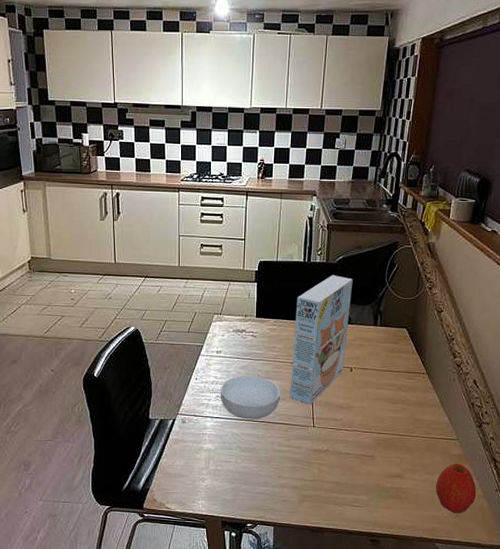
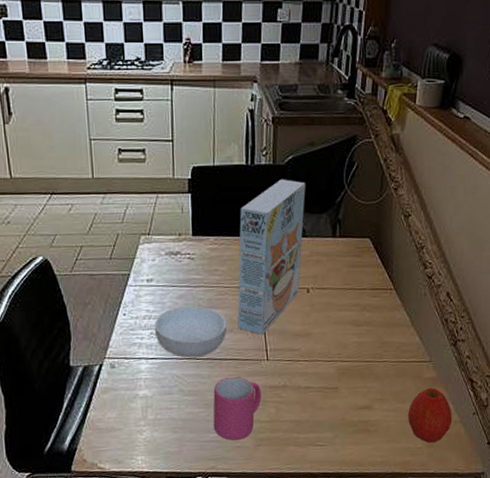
mug: none [264,438,307,495] -> present [213,376,262,441]

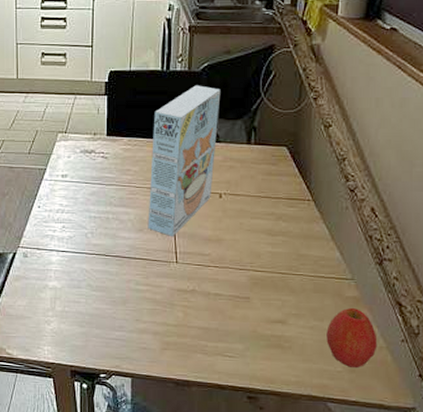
cereal bowl: present [154,305,227,358] -> none [66,203,137,254]
mug: present [213,376,262,441] -> none [119,276,169,342]

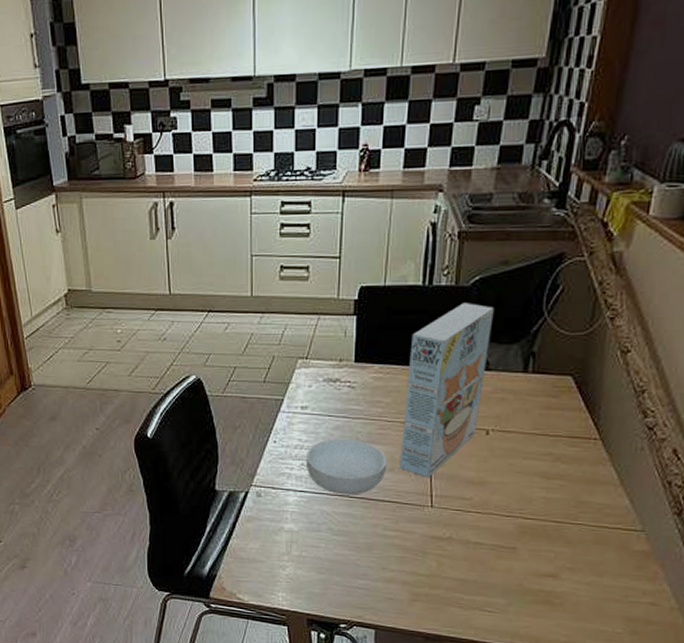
cereal bowl: none [66,203,137,254] -> present [305,438,388,495]
apple: present [326,307,378,369] -> none [605,562,669,631]

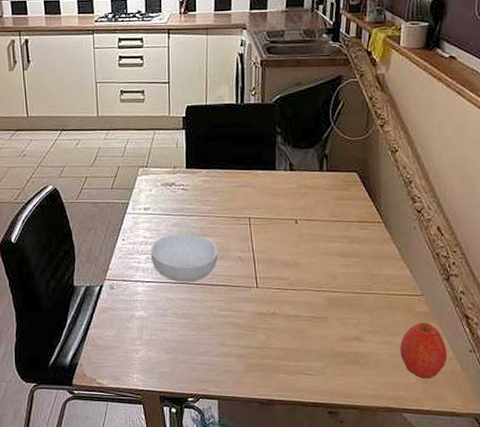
cereal box: present [399,303,494,479] -> none [228,116,293,264]
apple: none [605,562,669,631] -> present [400,322,448,380]

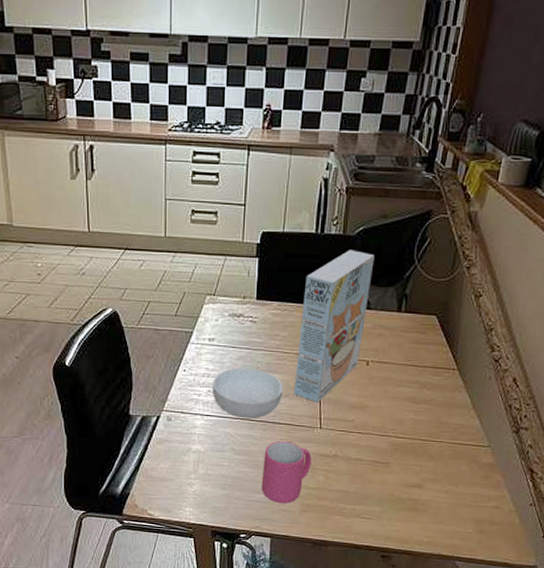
mug: none [204,302,251,365] -> present [261,441,312,504]
cereal box: none [228,116,293,264] -> present [293,250,375,404]
apple: present [400,322,448,380] -> none [460,473,508,530]

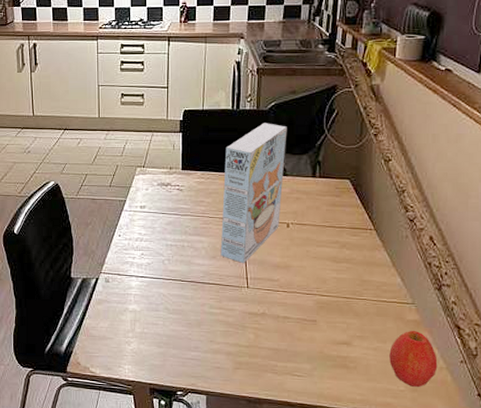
cereal bowl: present [212,367,284,419] -> none [145,232,211,279]
mug: present [261,441,312,504] -> none [195,300,241,362]
apple: none [460,473,508,530] -> present [389,330,438,388]

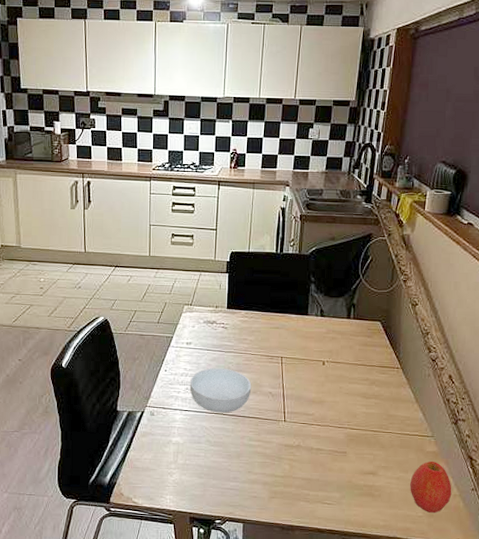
cereal bowl: none [145,232,211,279] -> present [189,367,252,413]
cereal box: present [220,123,287,264] -> none [260,266,326,399]

